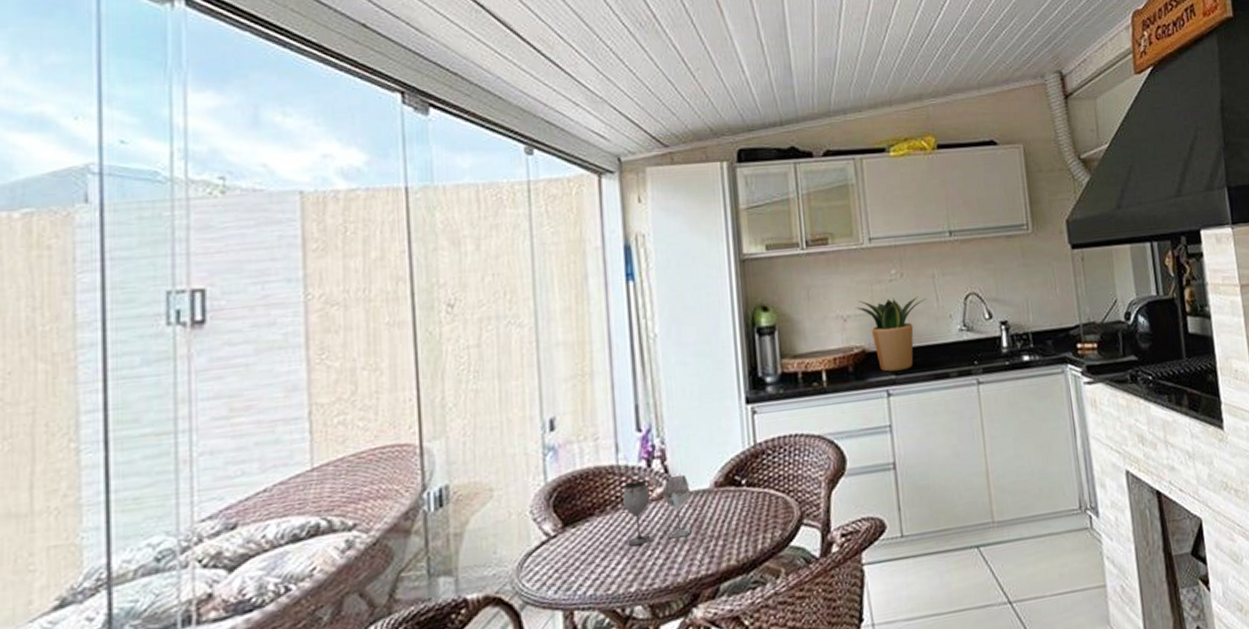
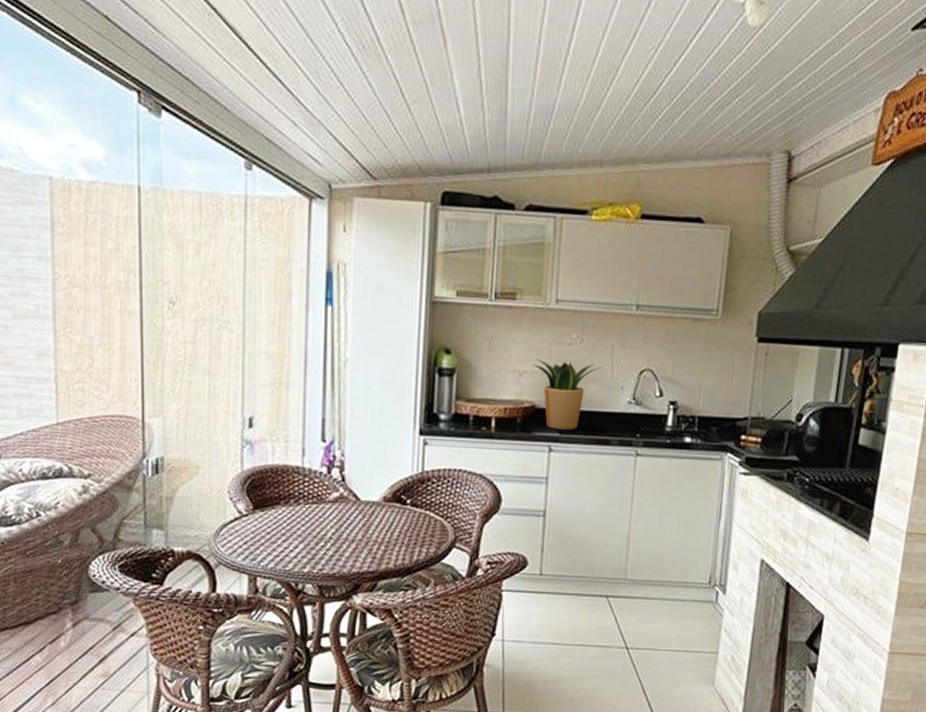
wineglass: present [622,474,692,546] -> none [304,483,362,537]

